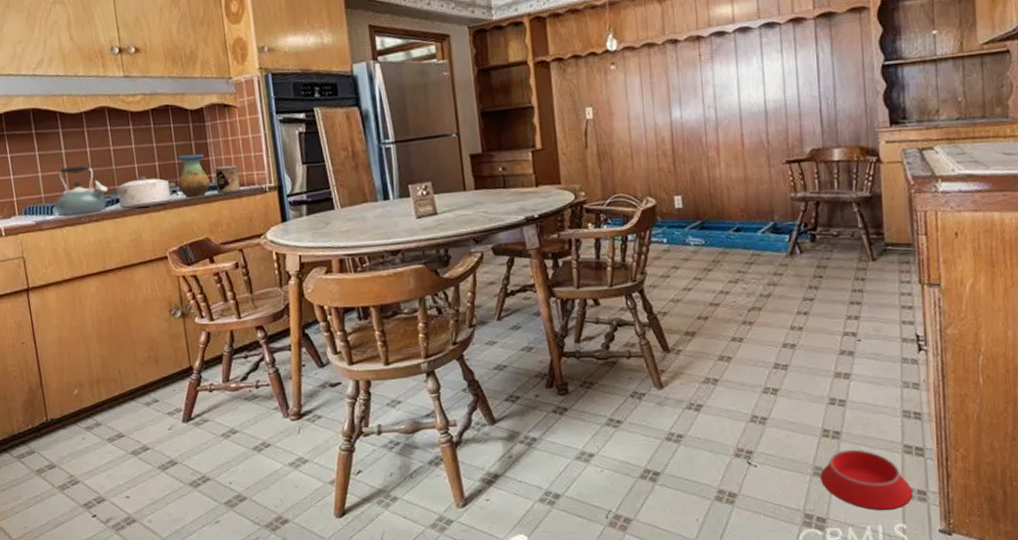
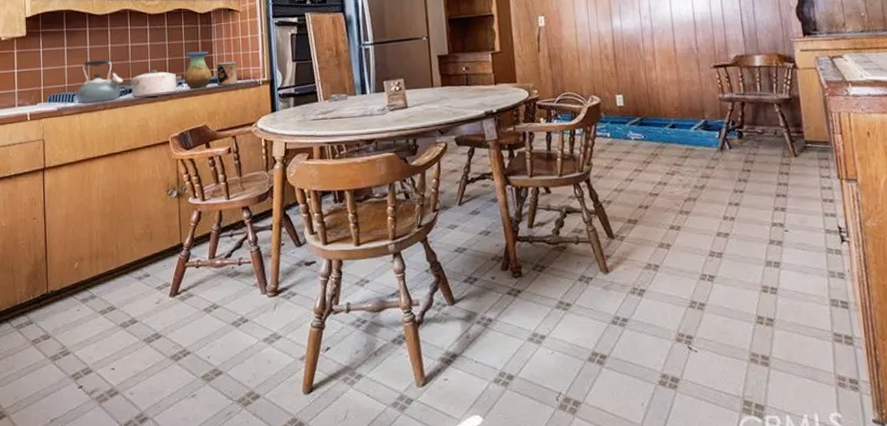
newspaper: none [295,199,429,234] -> present [283,93,400,123]
pet bowl: present [820,449,913,510] -> none [757,336,846,398]

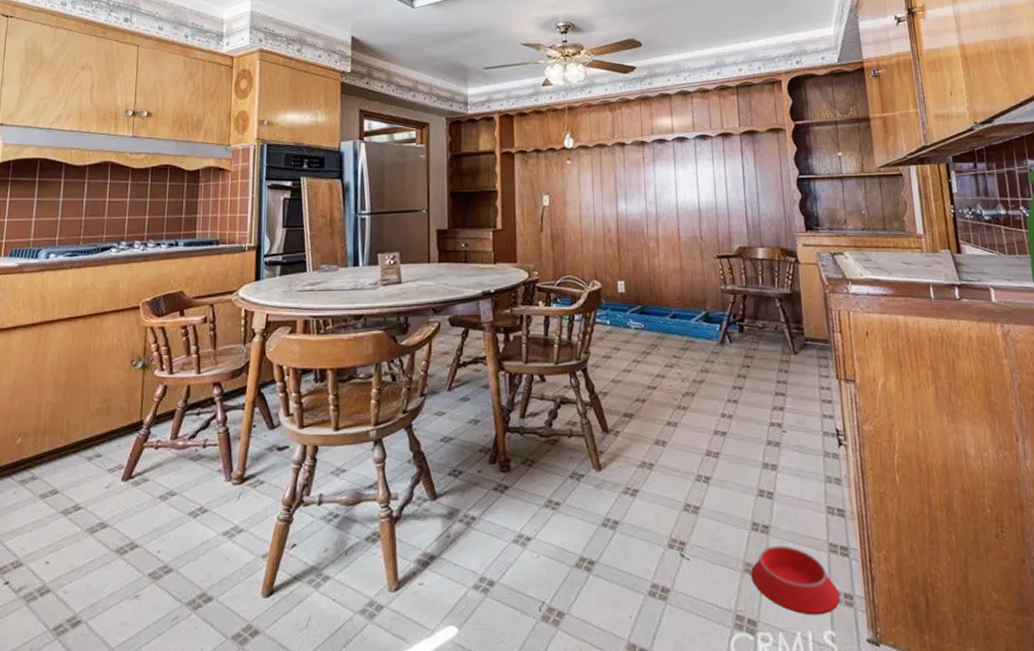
kettle: present [75,59,123,104] -> none [40,213,96,261]
cooking pot: present [124,69,183,98] -> none [96,228,162,257]
vase: present [184,51,212,90] -> none [163,211,194,252]
tin can: present [216,61,238,86] -> none [199,224,222,250]
pet bowl: none [757,336,846,398] -> present [751,545,840,614]

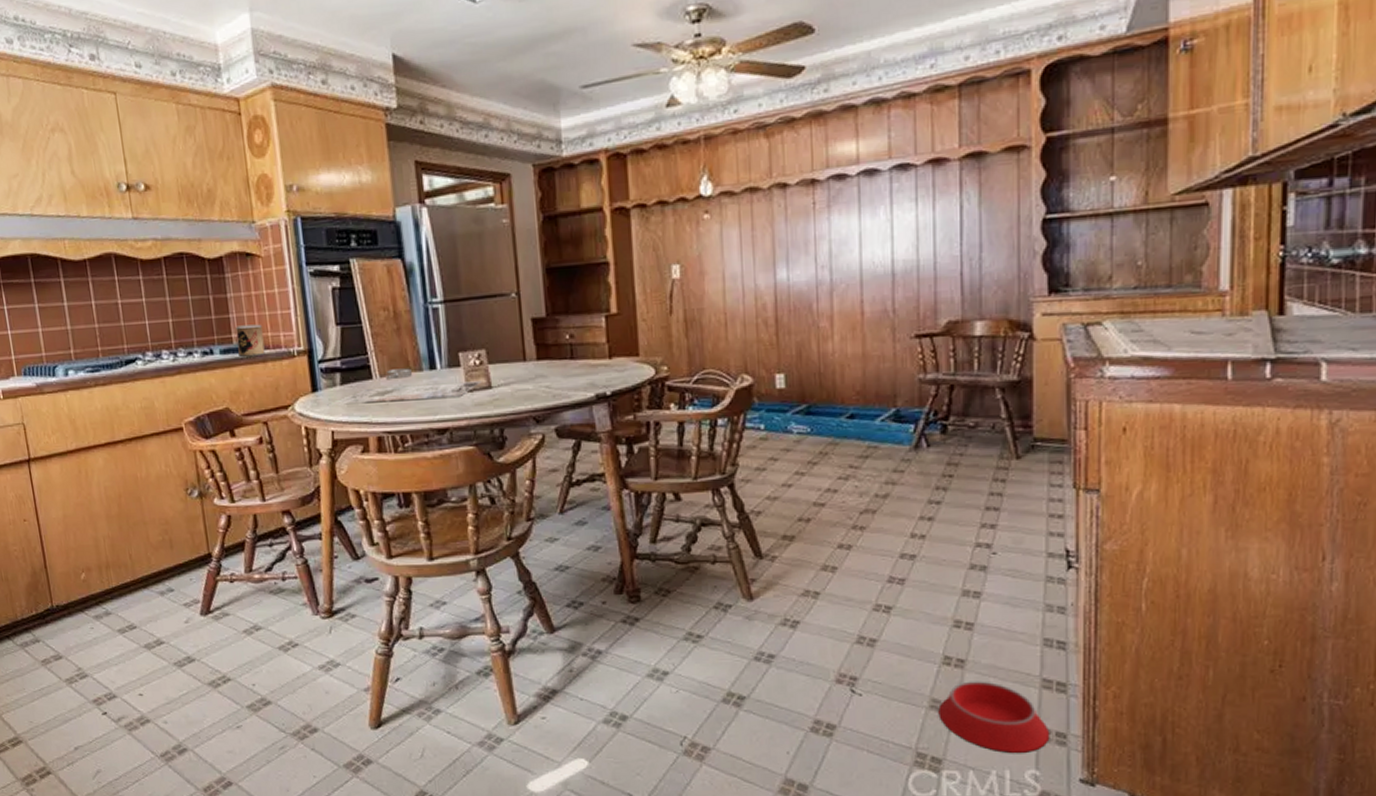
tin can: none [199,224,222,250] -> present [235,324,265,358]

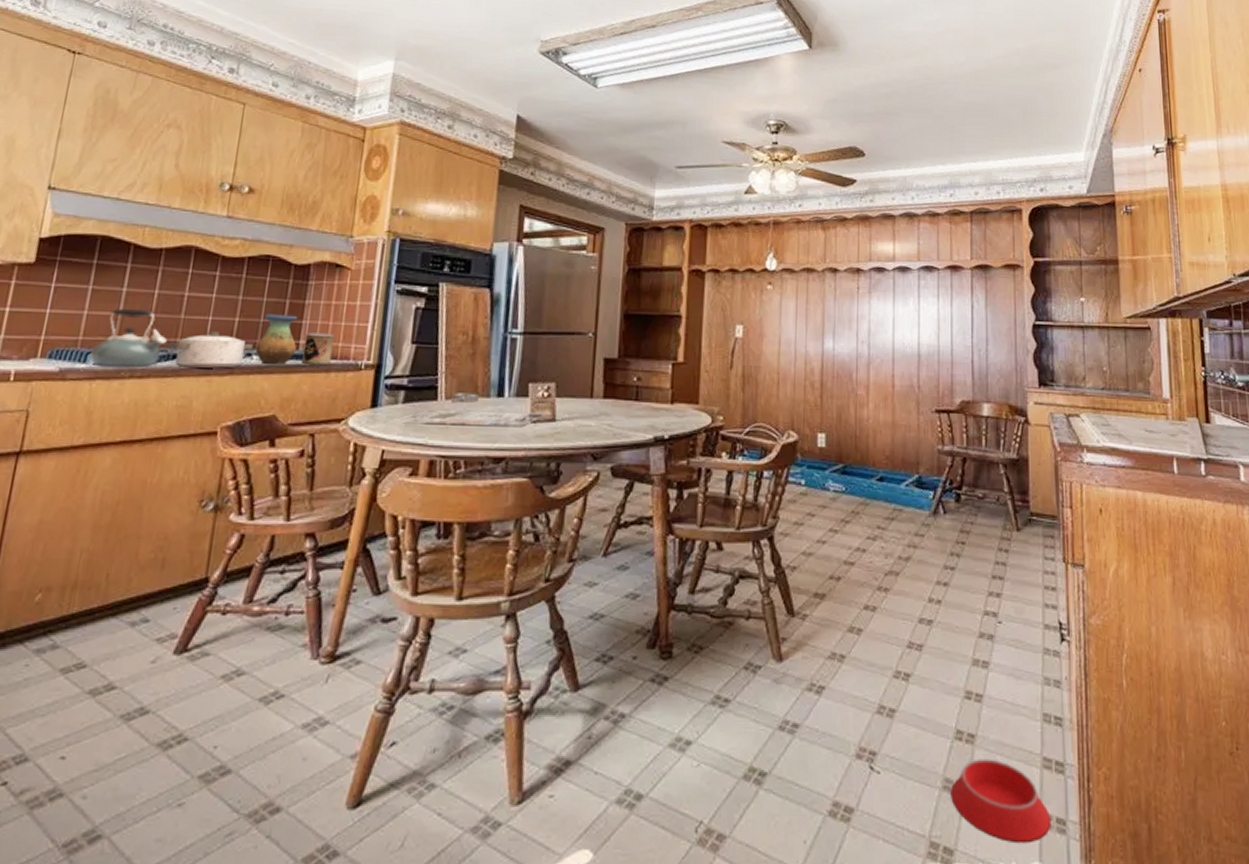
kettle: none [56,320,116,379] -> present [90,308,167,369]
cooking pot: none [117,335,193,371] -> present [167,332,254,369]
vase: none [193,310,231,362] -> present [255,314,297,366]

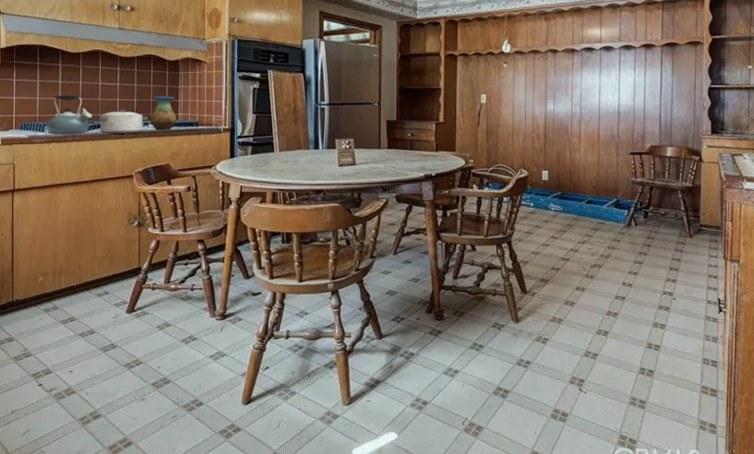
tin can: present [302,332,334,366] -> none [181,108,201,130]
newspaper: present [384,393,547,427] -> none [240,147,349,169]
pet bowl: present [951,758,1052,842] -> none [635,386,706,438]

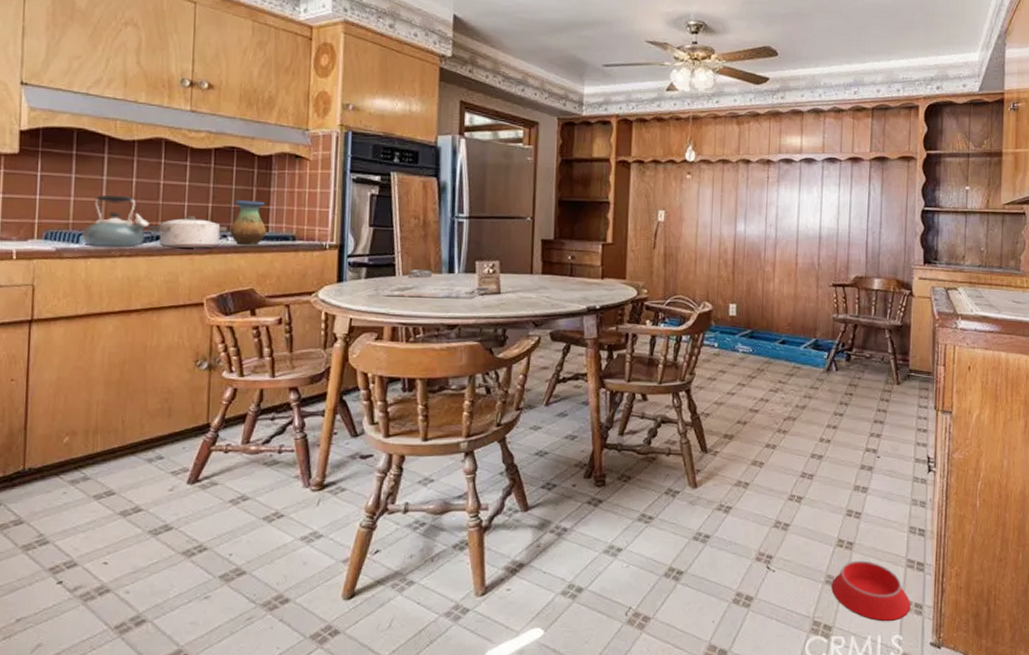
newspaper: none [240,147,349,169] -> present [350,269,493,299]
pet bowl: none [635,386,706,438] -> present [831,560,911,621]

